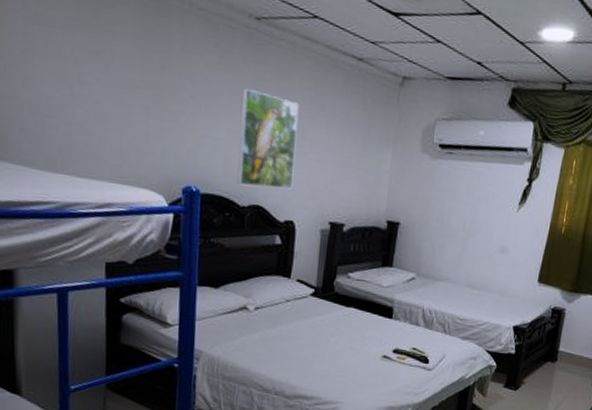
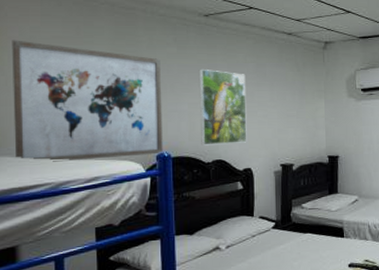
wall art: none [12,14,196,188] -> present [12,40,163,162]

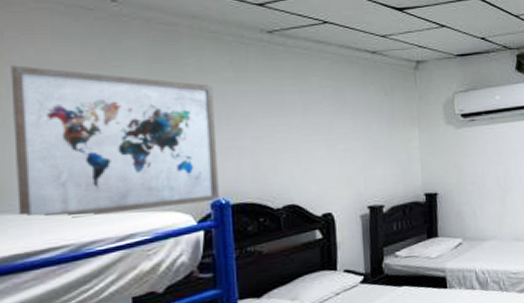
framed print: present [199,68,247,146] -> none [262,96,326,189]

